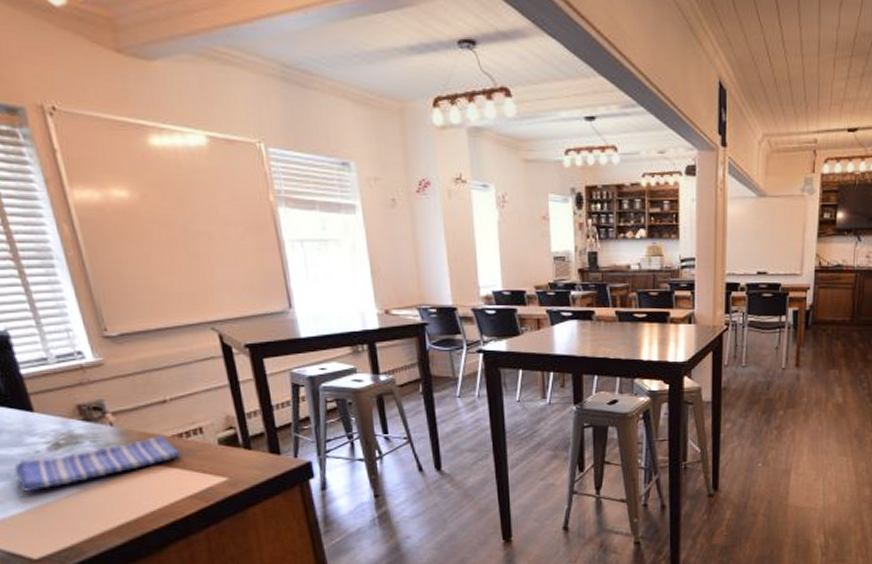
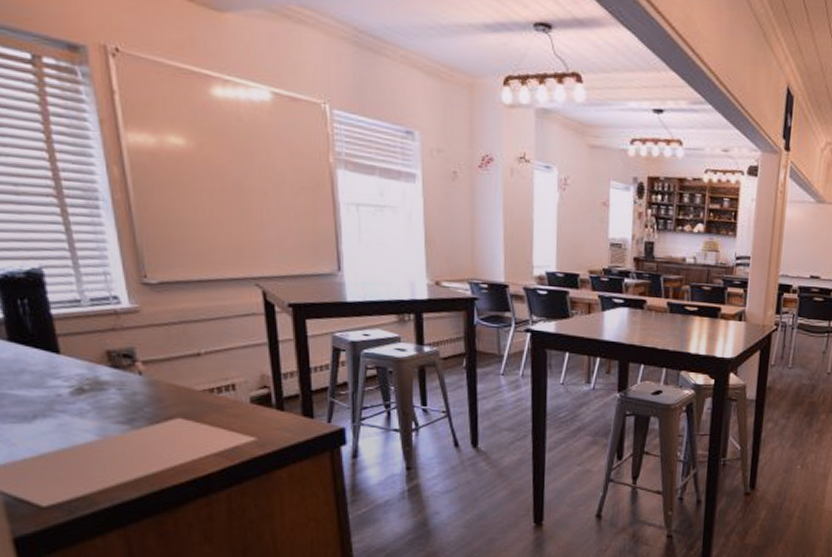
dish towel: present [14,435,181,493] -> none [32,388,210,437]

